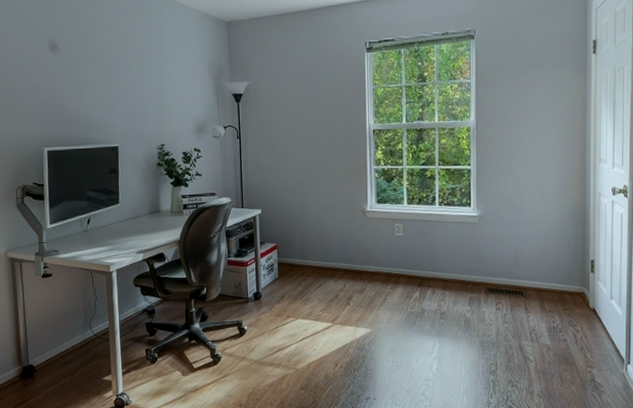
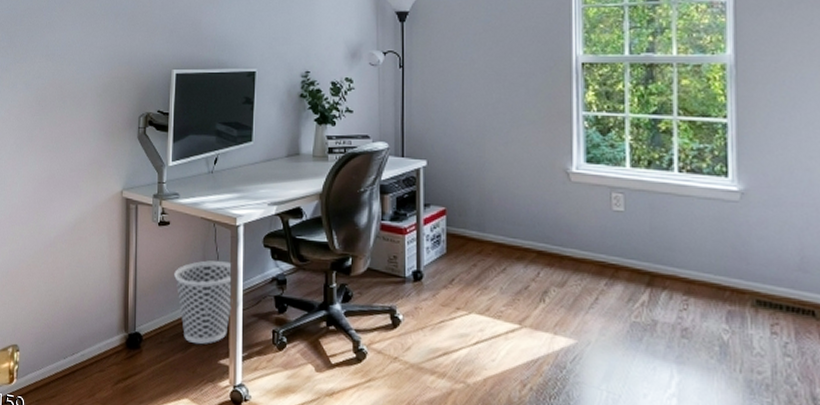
wastebasket: none [59,301,112,368] -> present [174,260,233,345]

